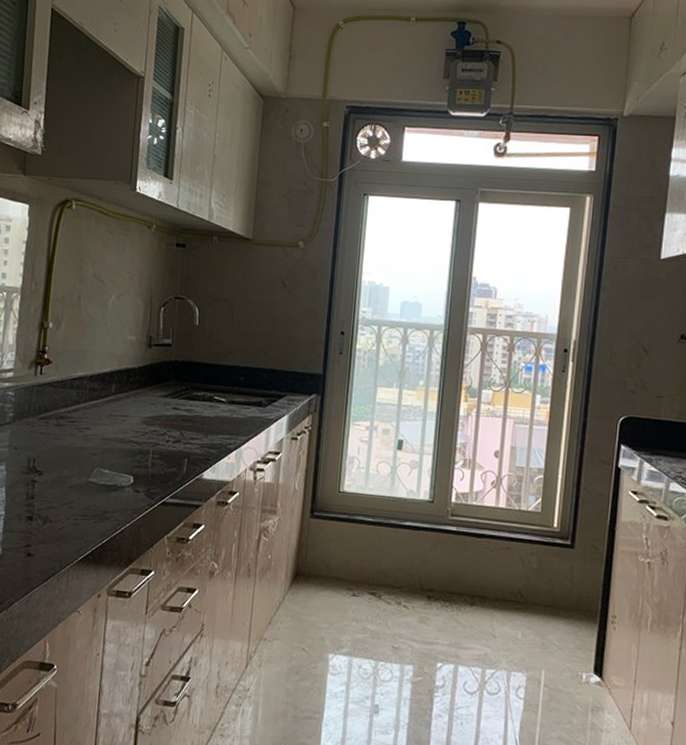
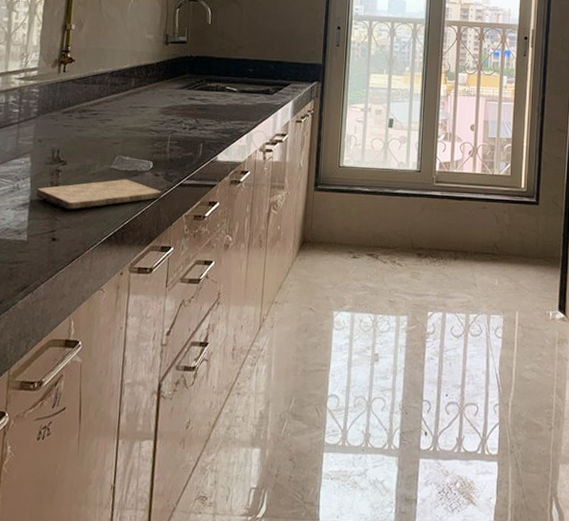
cutting board: none [11,493,143,524] -> present [36,179,162,210]

